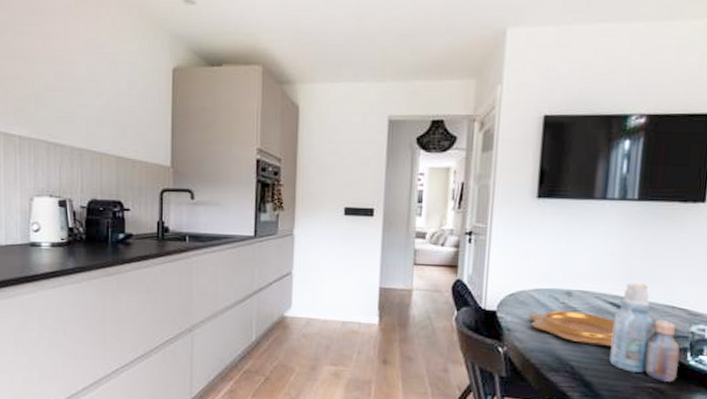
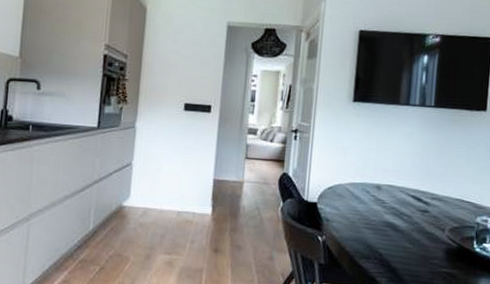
decorative bowl: present [529,310,615,347] -> none [344,202,416,236]
bottle: present [609,283,680,382] -> none [411,179,468,267]

